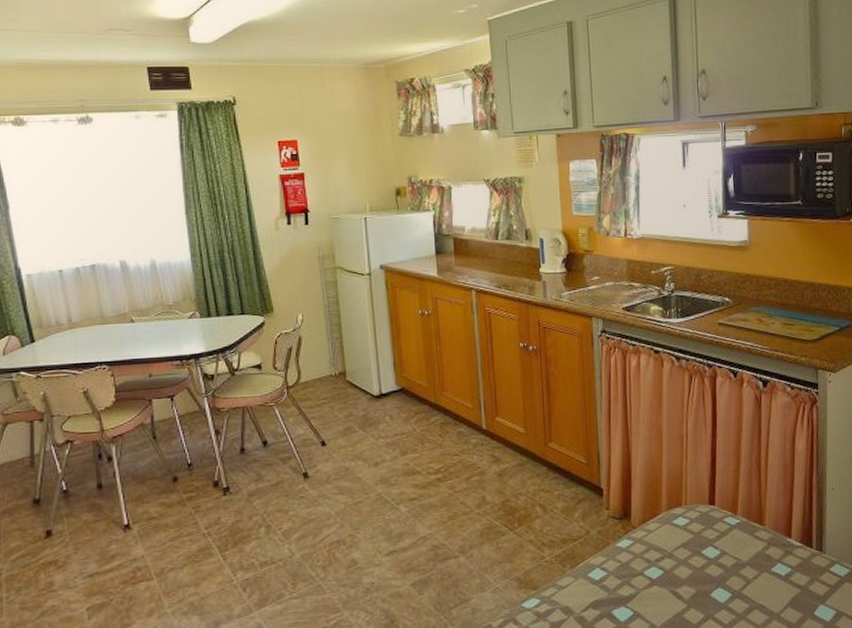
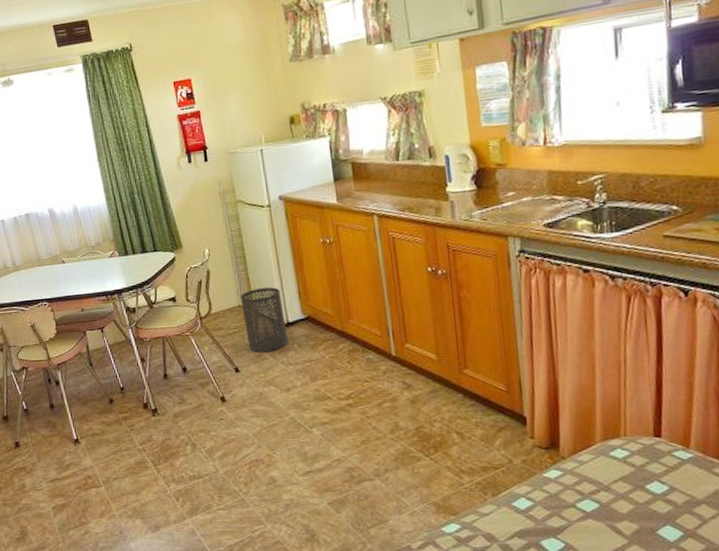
trash can: none [333,357,380,425] -> present [241,287,288,352]

